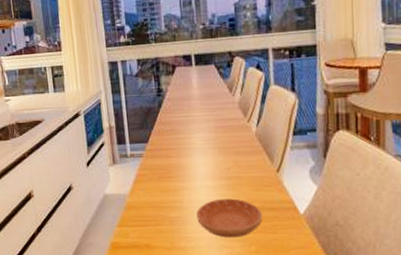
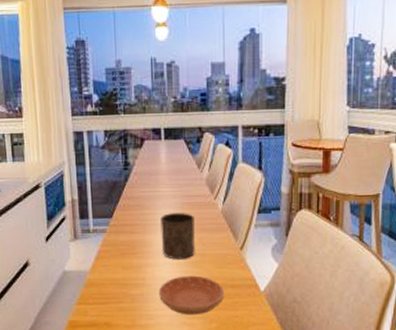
cup: none [195,136,231,183] -> present [160,213,196,259]

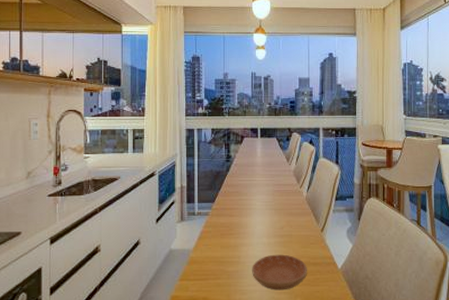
cup: present [160,213,196,259] -> none [255,199,284,240]

